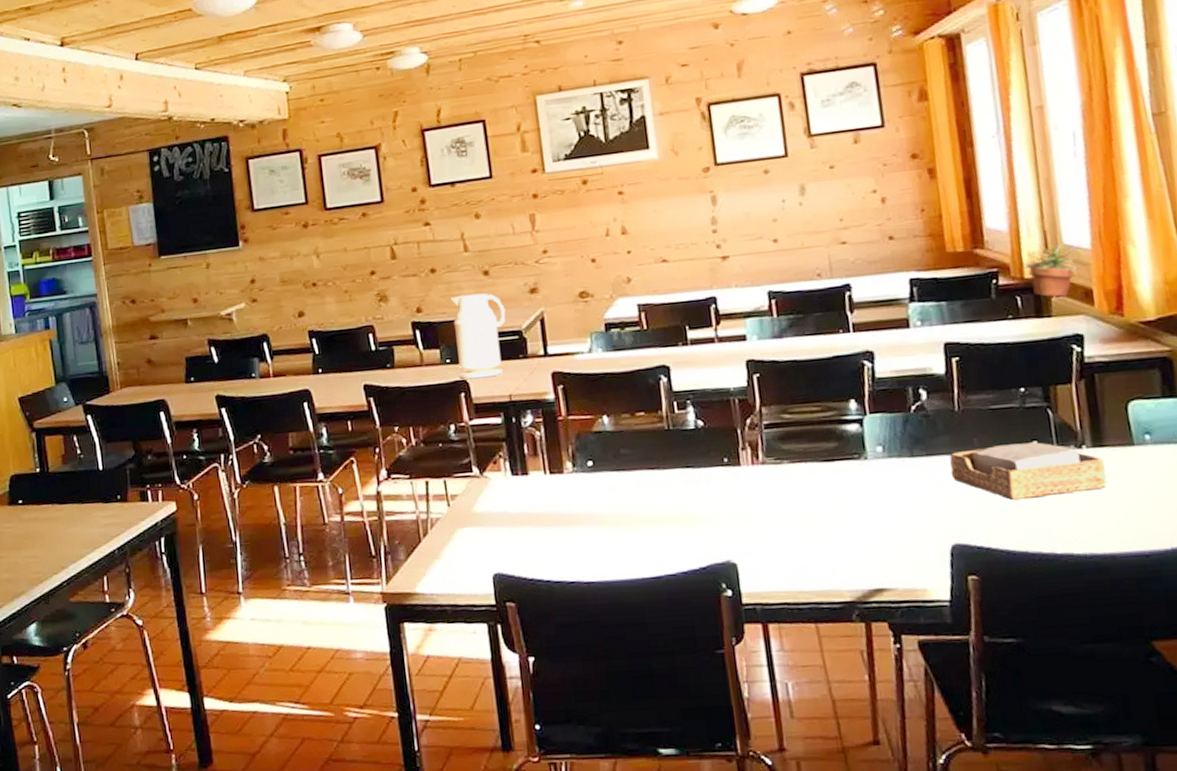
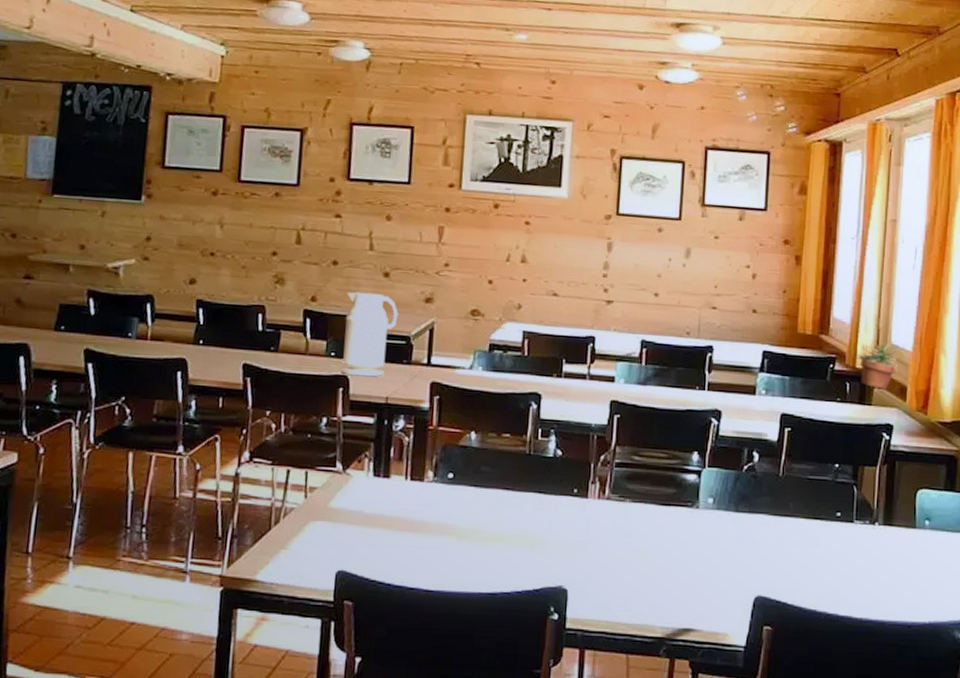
napkin holder: present [949,442,1107,501] -> none [767,512,889,564]

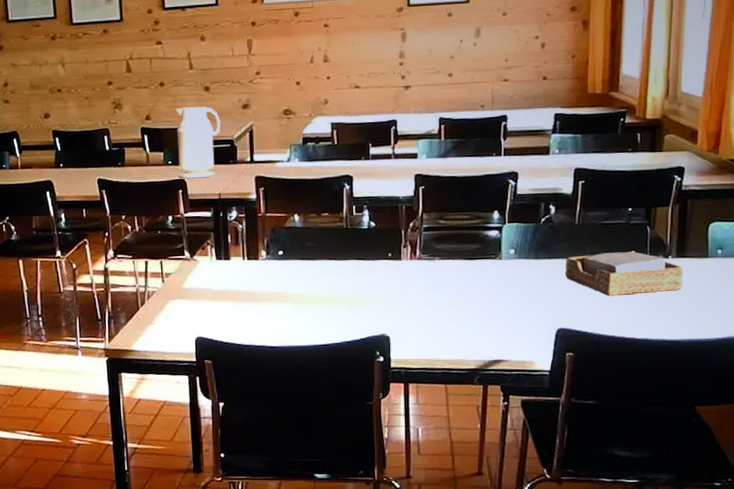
napkin holder: none [767,512,889,564] -> present [566,251,683,297]
potted plant: present [857,342,900,389] -> none [647,91,691,136]

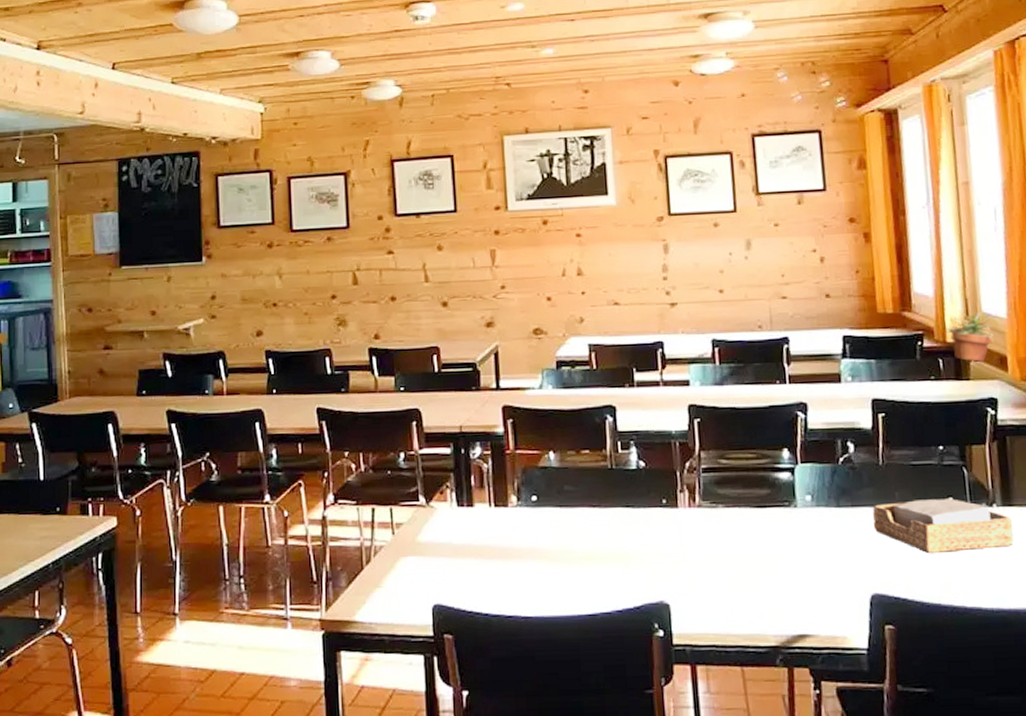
water jug: present [175,106,221,179] -> none [408,323,462,408]
potted plant: none [647,91,691,136] -> present [946,312,997,362]

